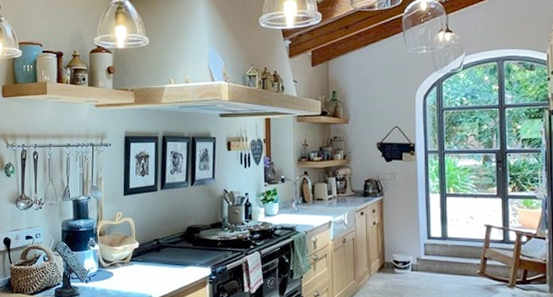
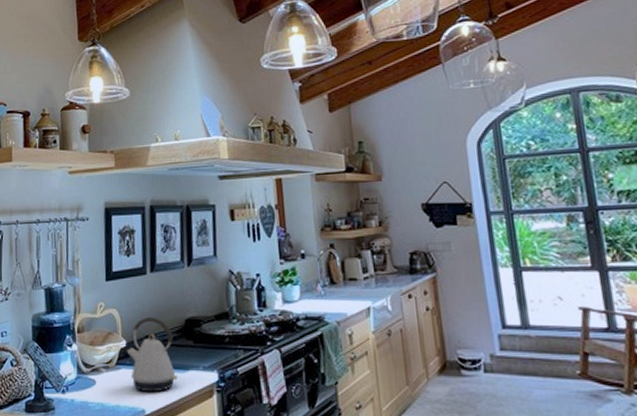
kettle: none [139,225,179,283] -> present [126,317,178,393]

